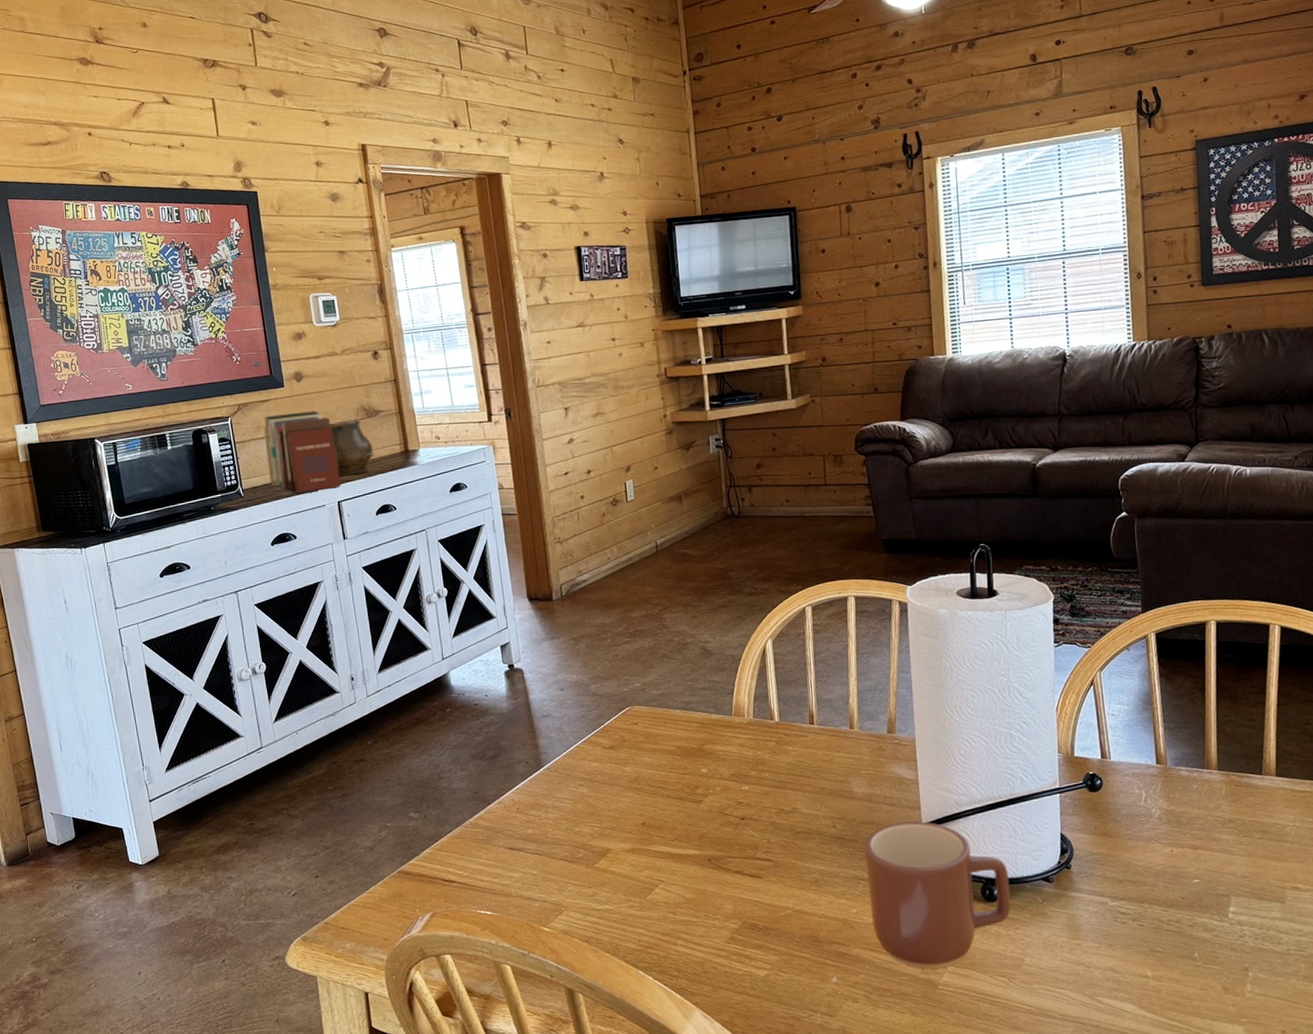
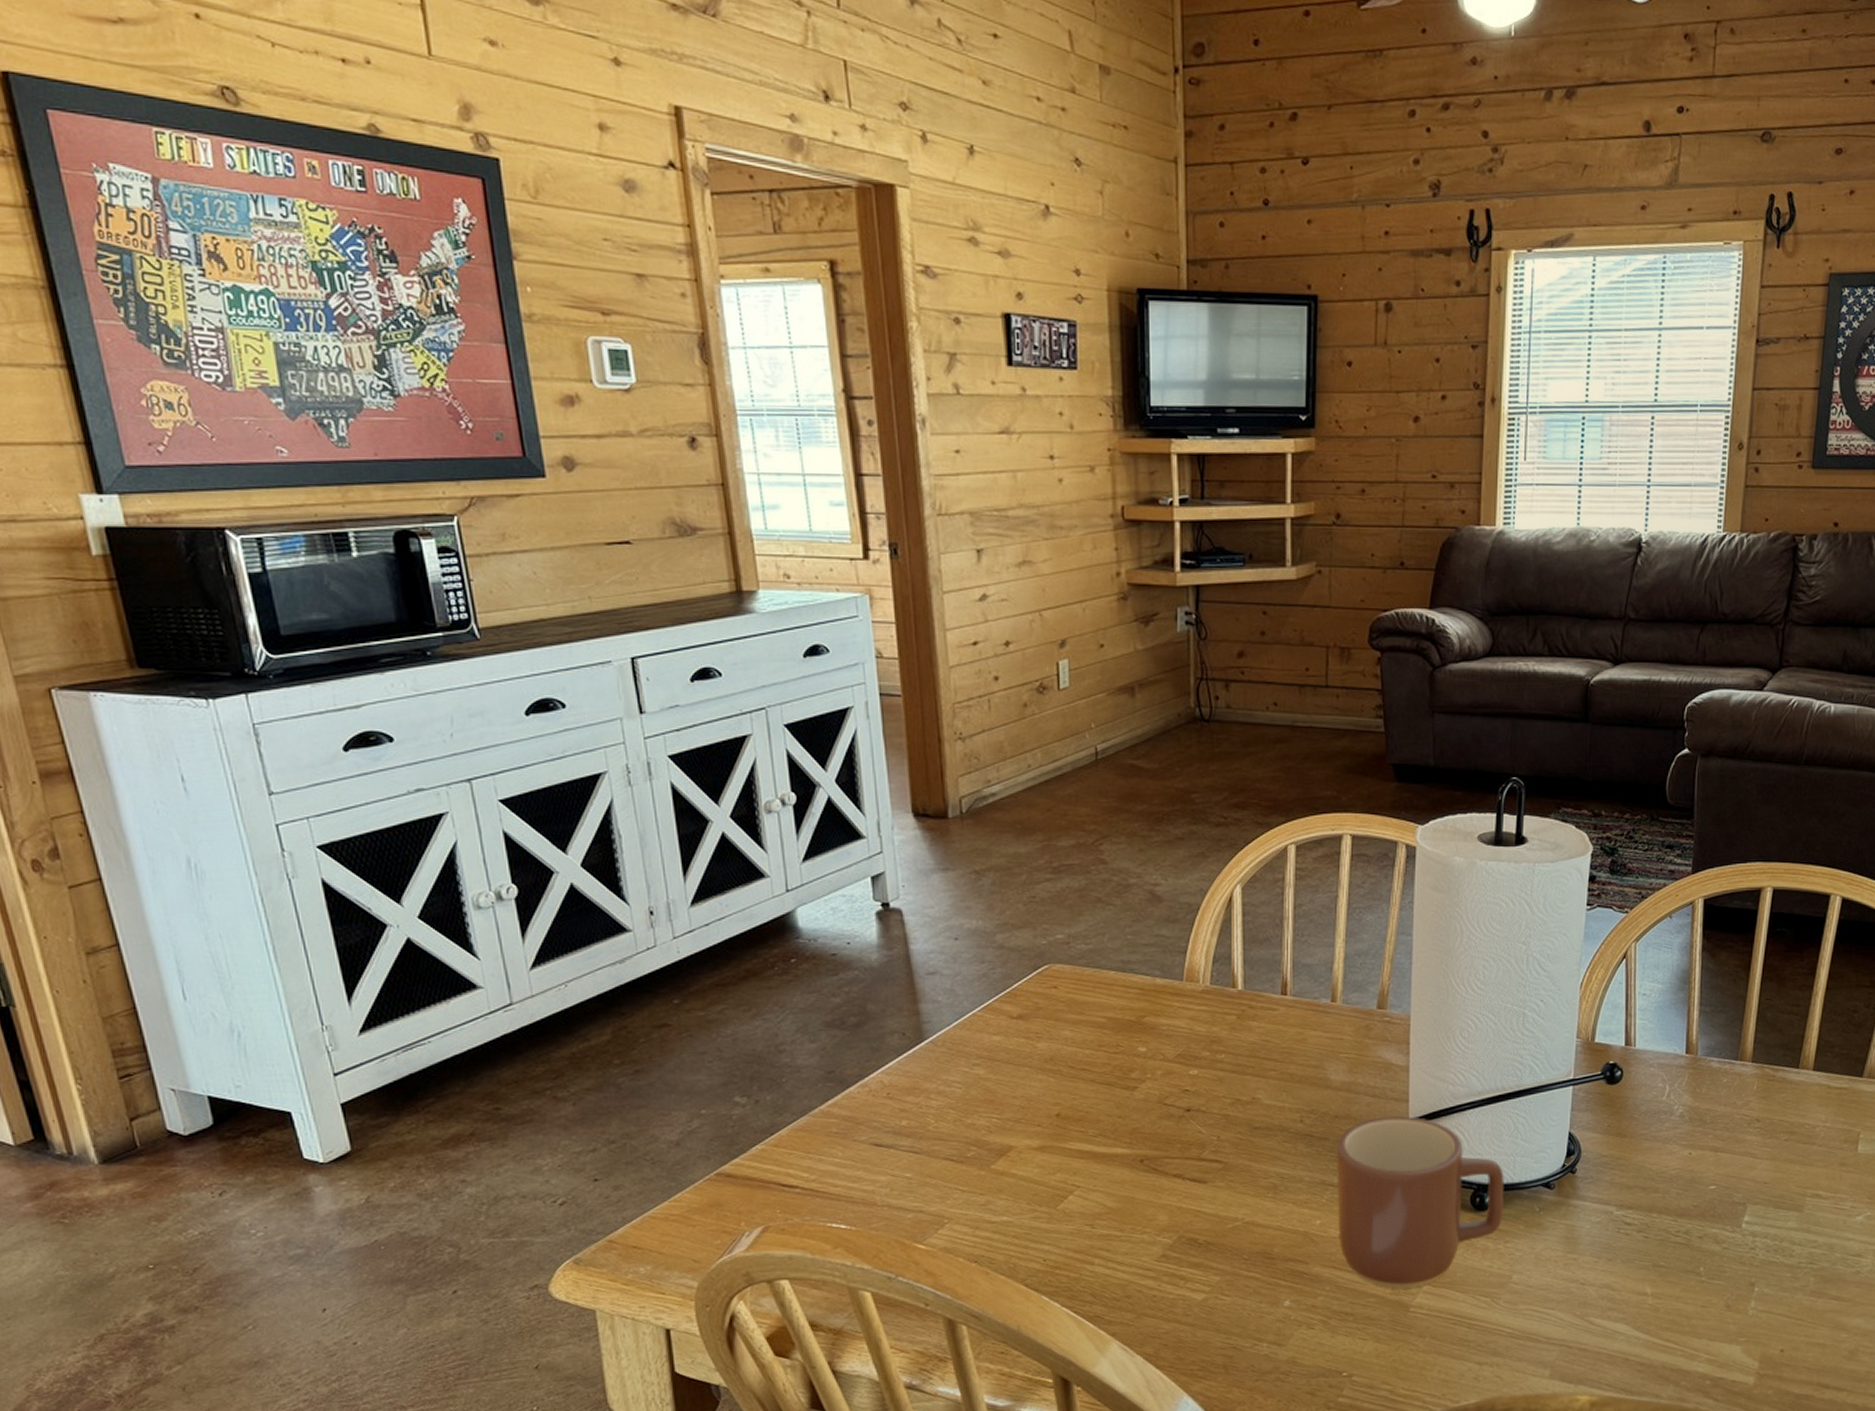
books: present [263,411,342,495] -> none [512,518,637,642]
vase: present [329,419,374,476] -> none [618,538,688,620]

